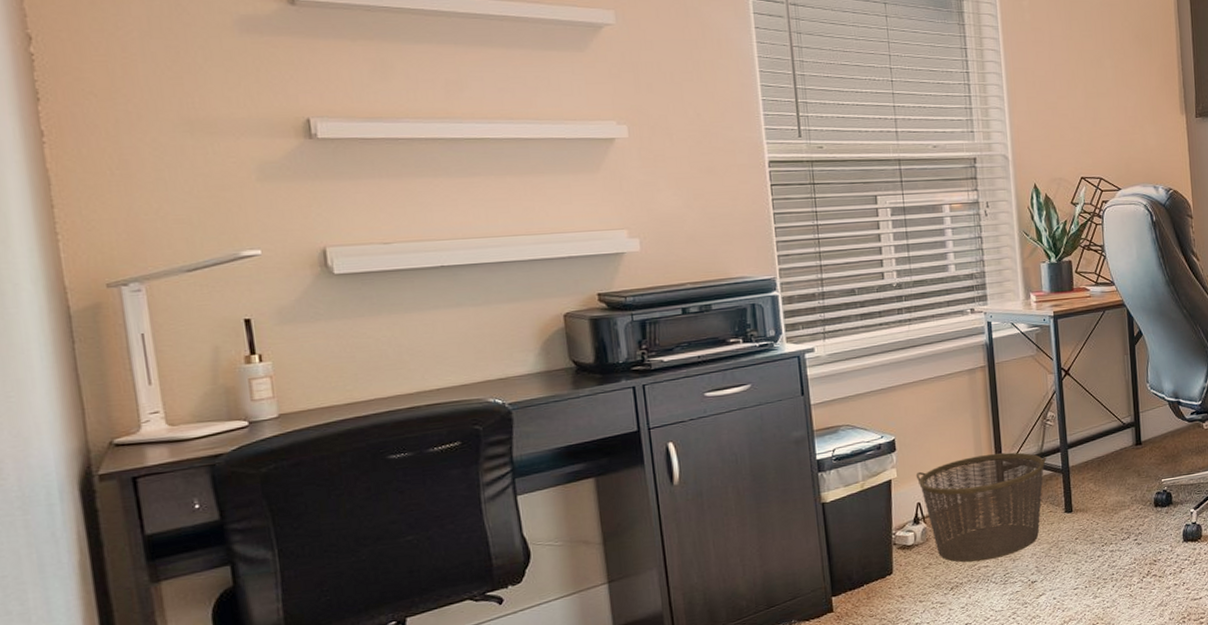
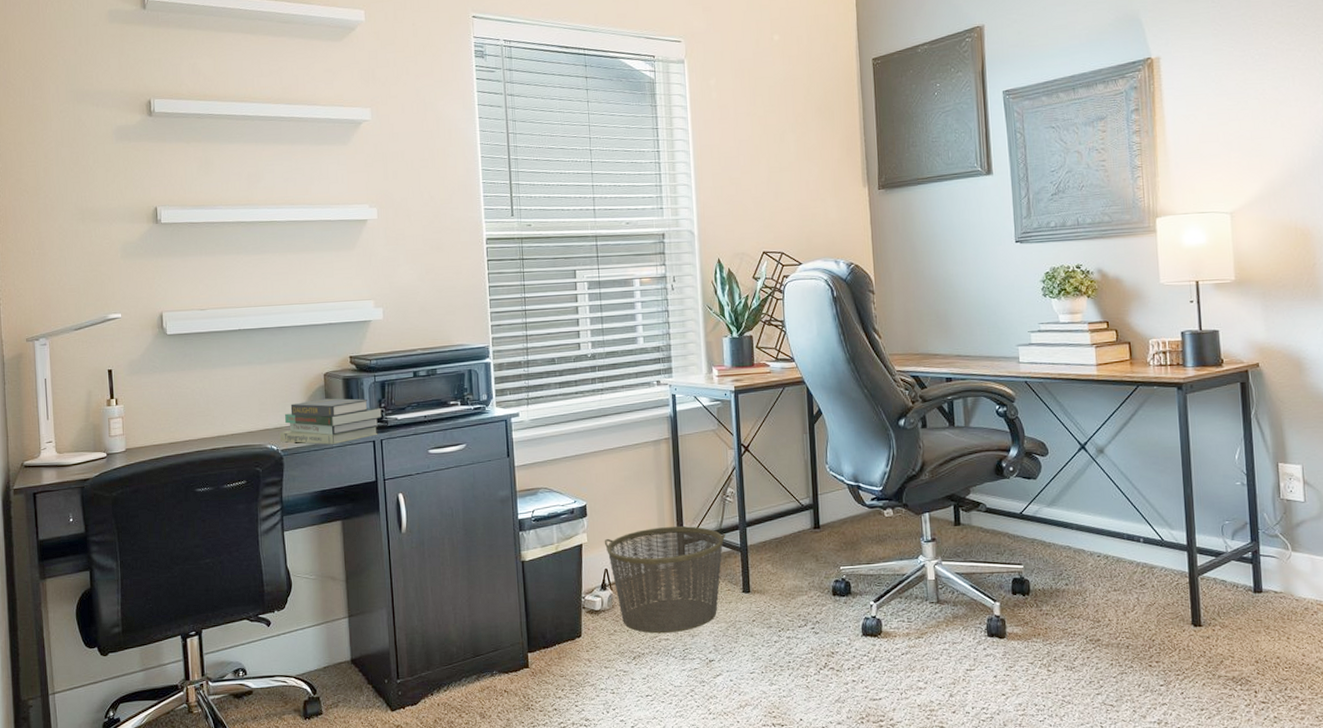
books: none [505,340,643,395] -> present [279,398,382,445]

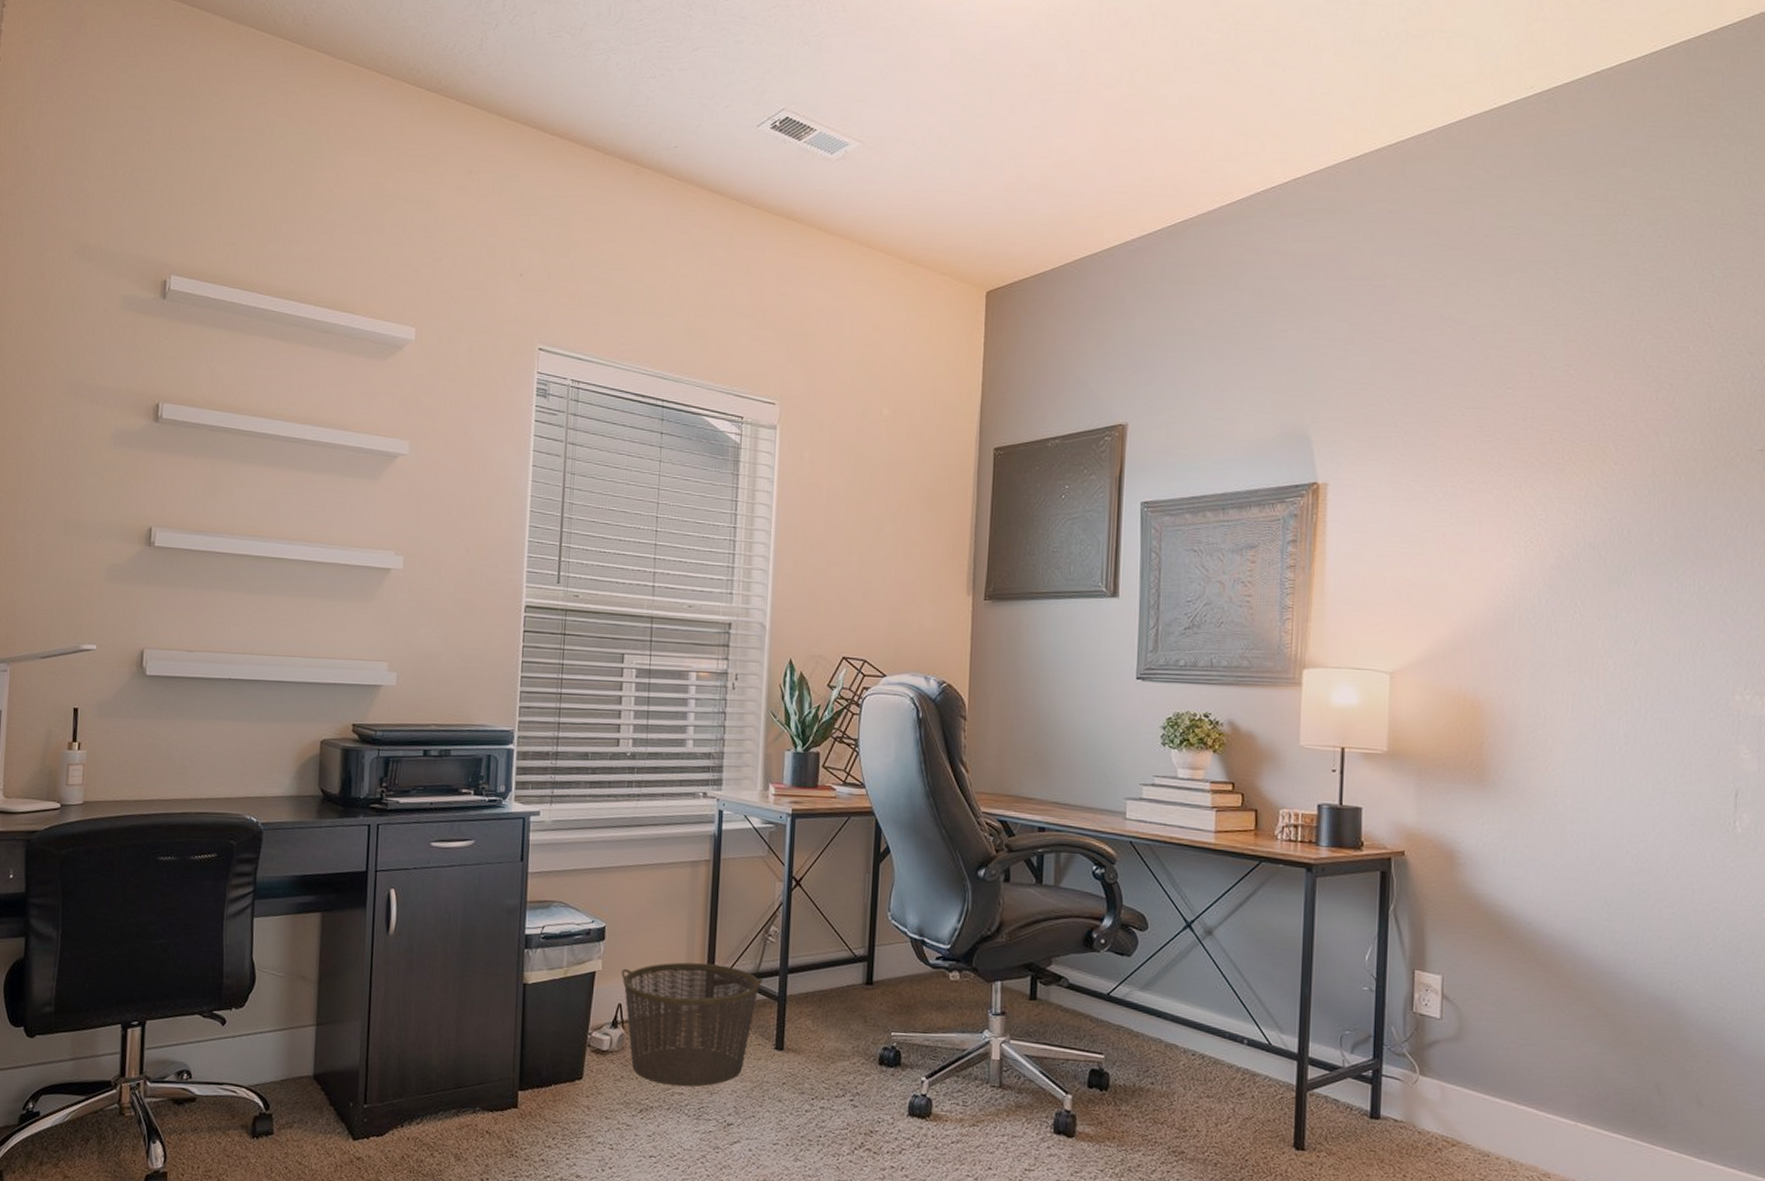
books: present [279,398,382,445] -> none [261,769,382,824]

